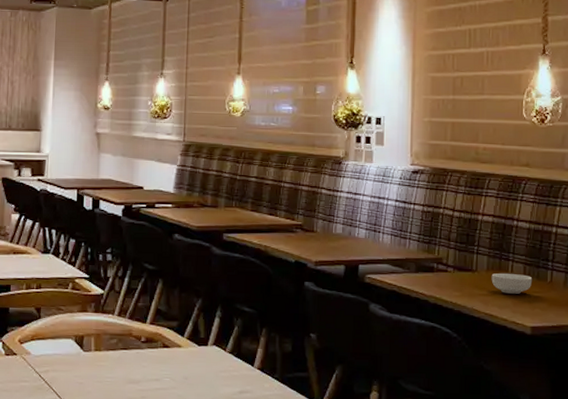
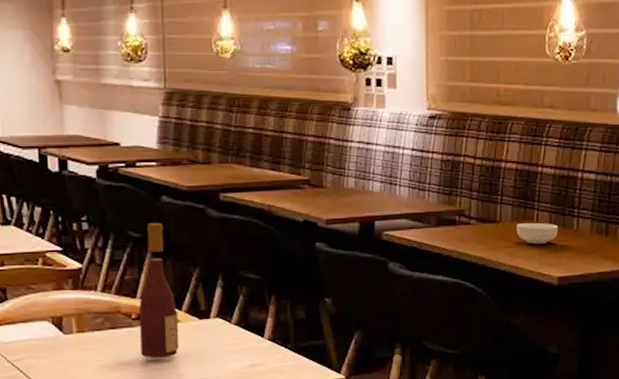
wine bottle: none [147,257,181,379] -> present [139,223,179,358]

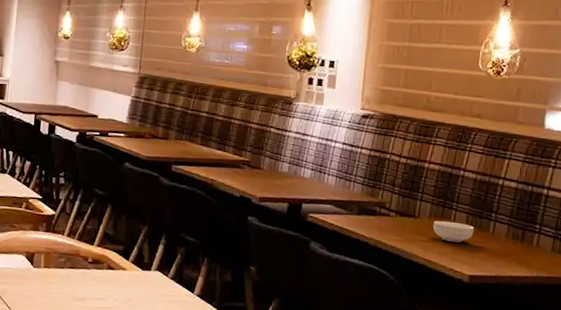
wine bottle: present [139,223,179,358] -> none [91,184,126,299]

